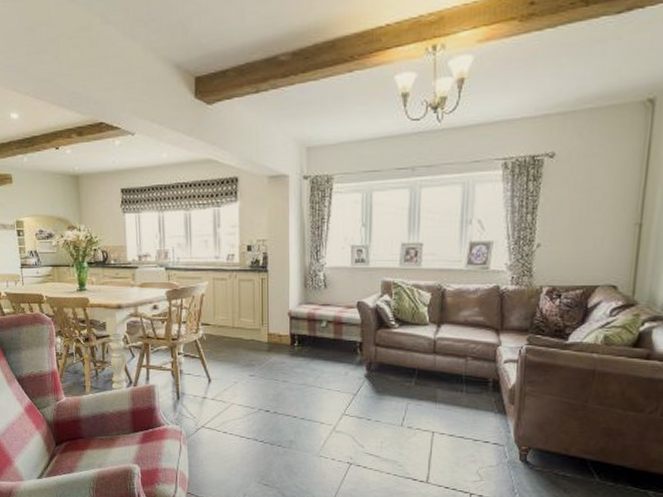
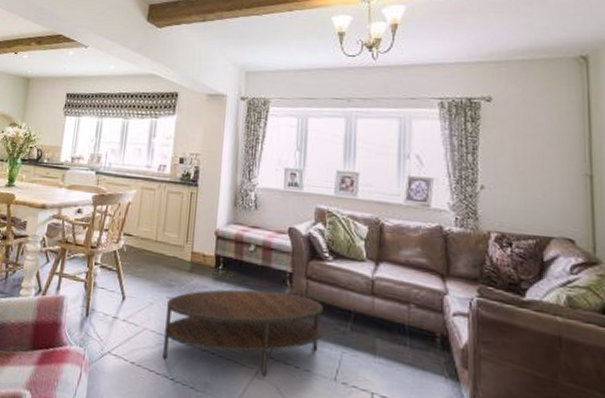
coffee table: none [249,361,390,430] -> present [162,289,323,377]

